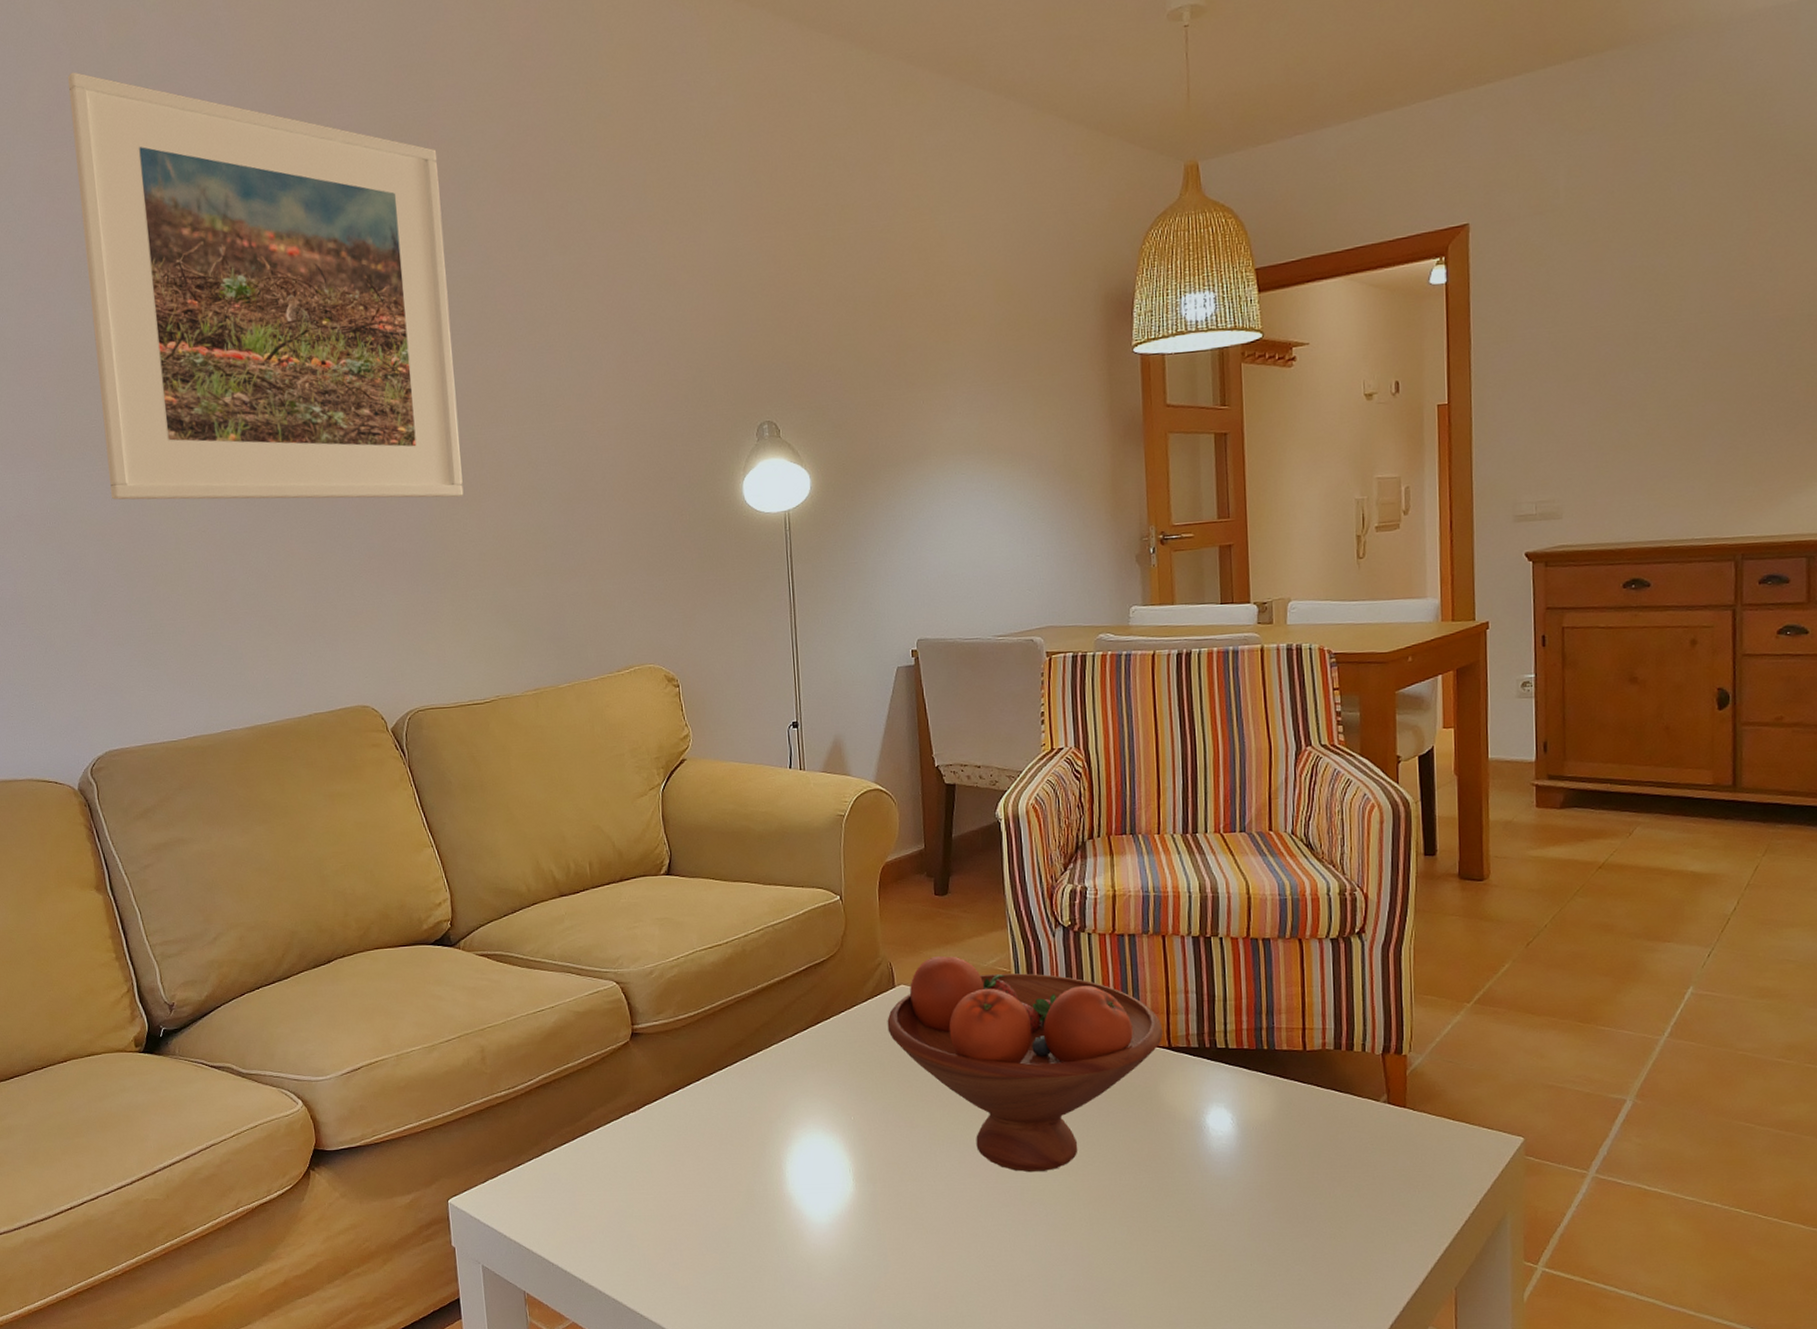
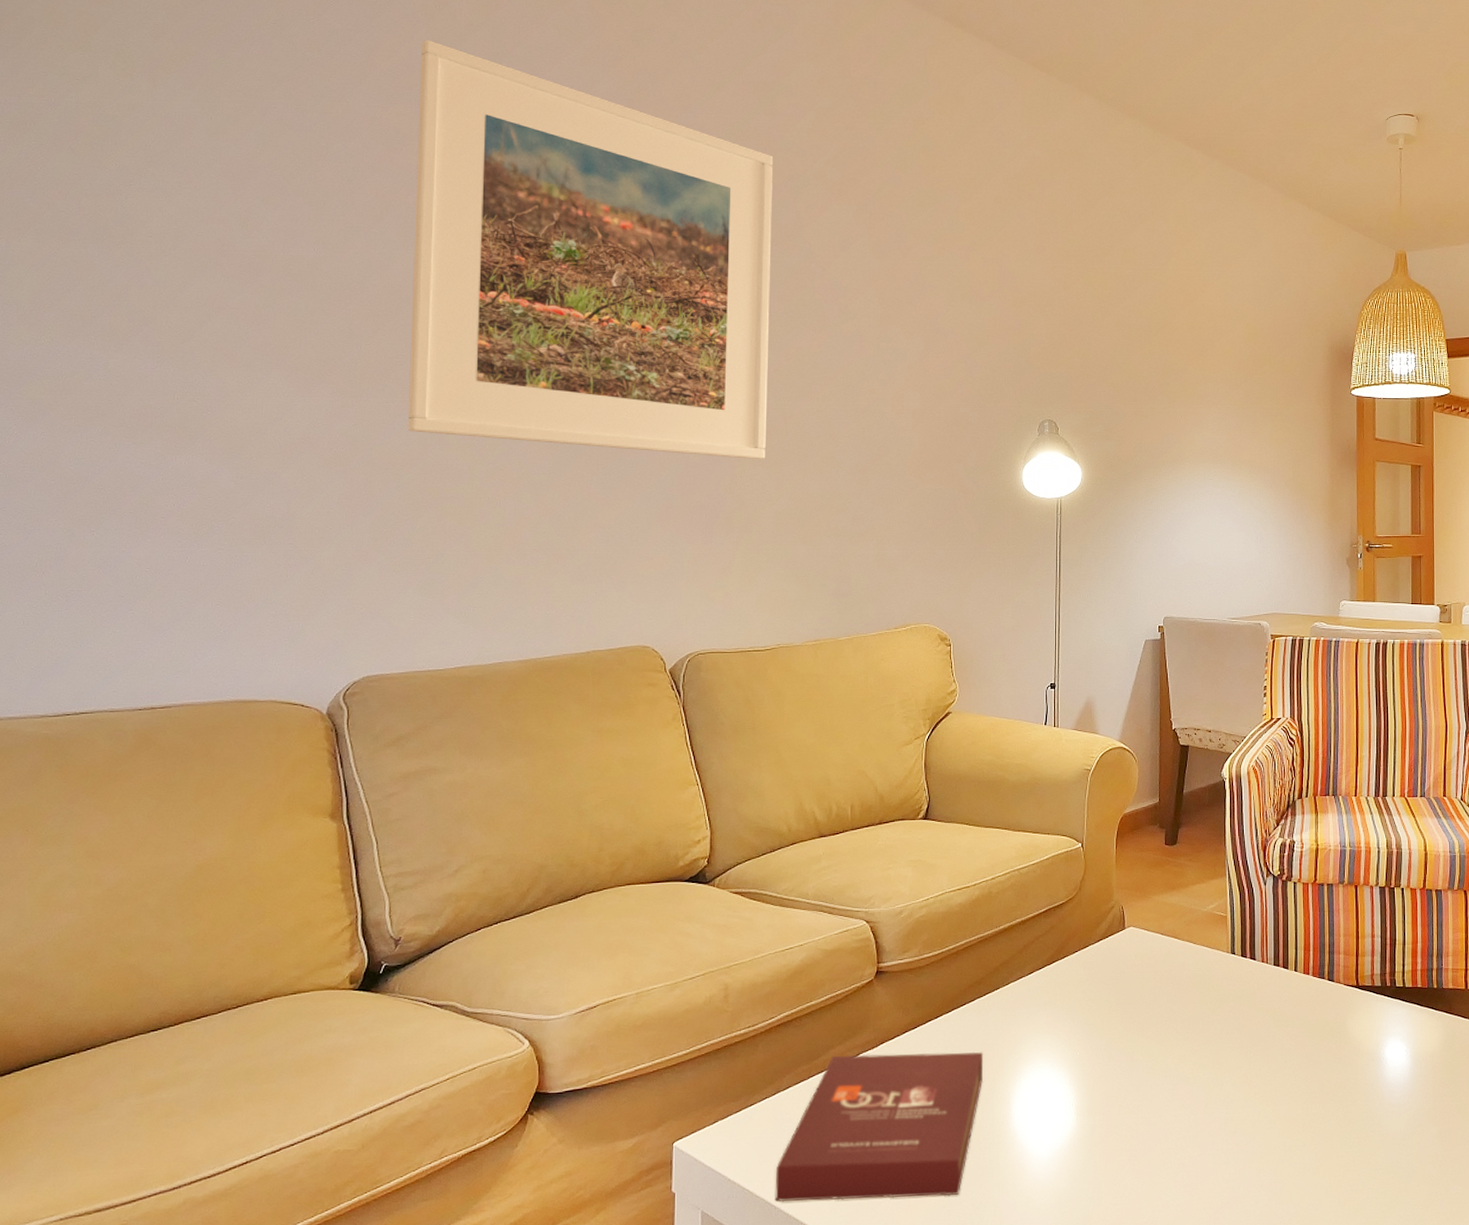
book: none [549,1114,752,1260] -> present [775,1051,984,1203]
fruit bowl: present [887,956,1163,1173] -> none [1116,901,1353,1104]

